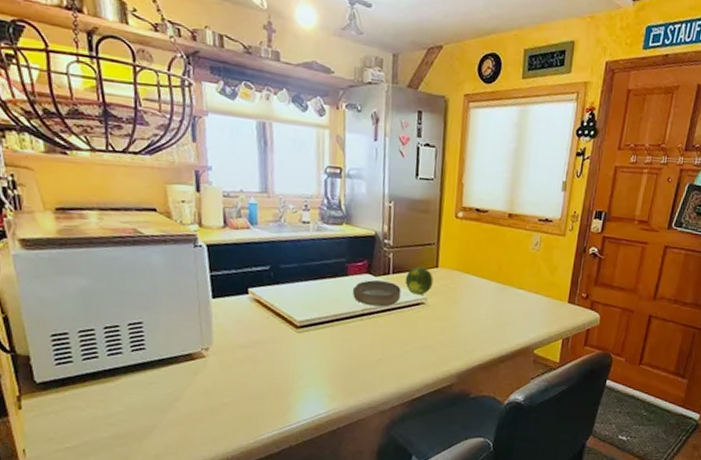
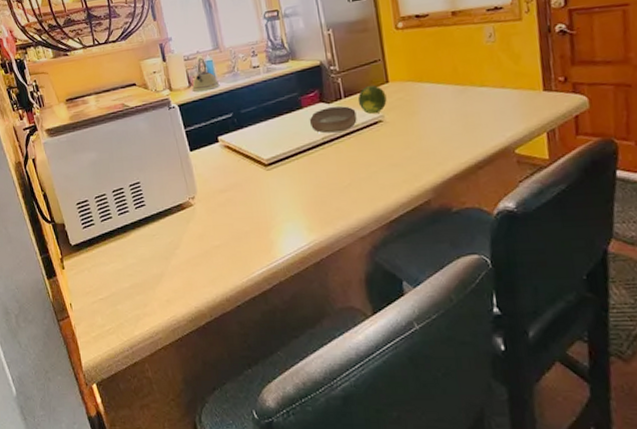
kettle: none [227,198,261,237] -> present [192,57,220,93]

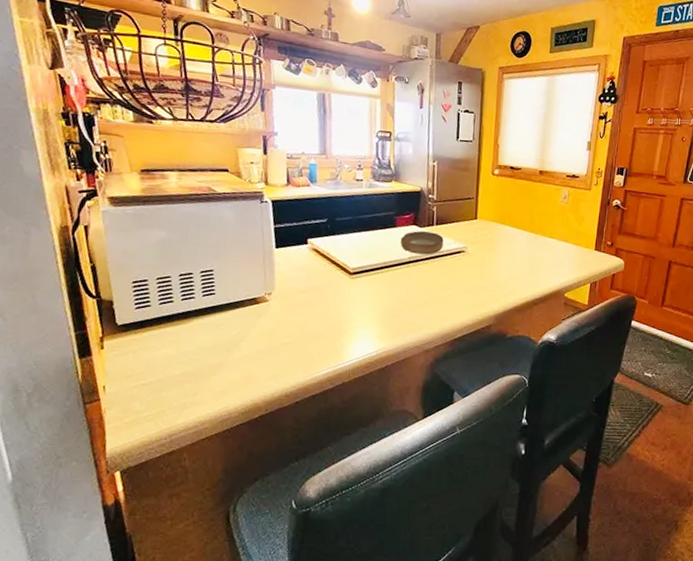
kettle: present [192,57,220,93] -> none [290,159,320,193]
fruit: present [357,84,387,114] -> none [447,218,473,244]

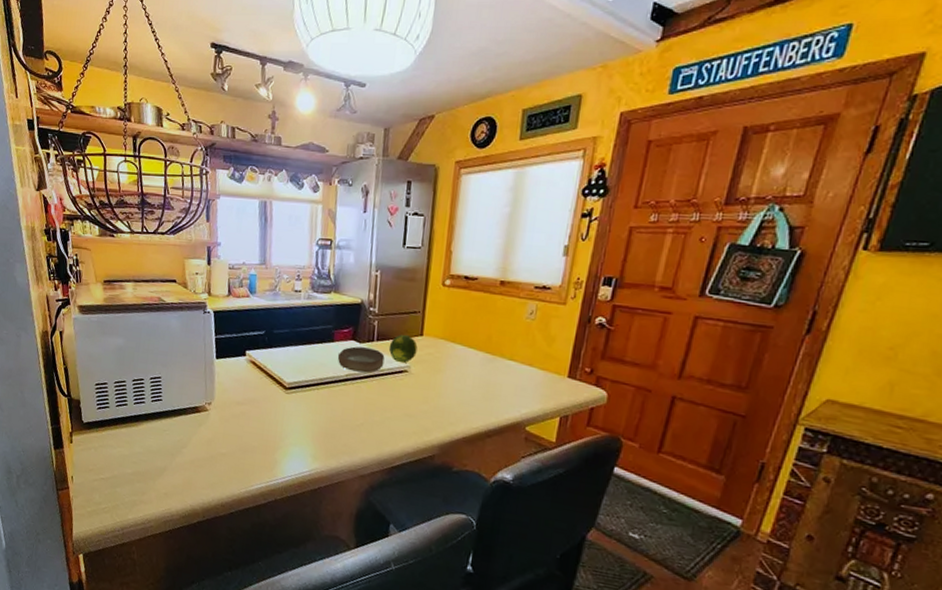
fruit: none [447,218,473,244] -> present [388,334,418,363]

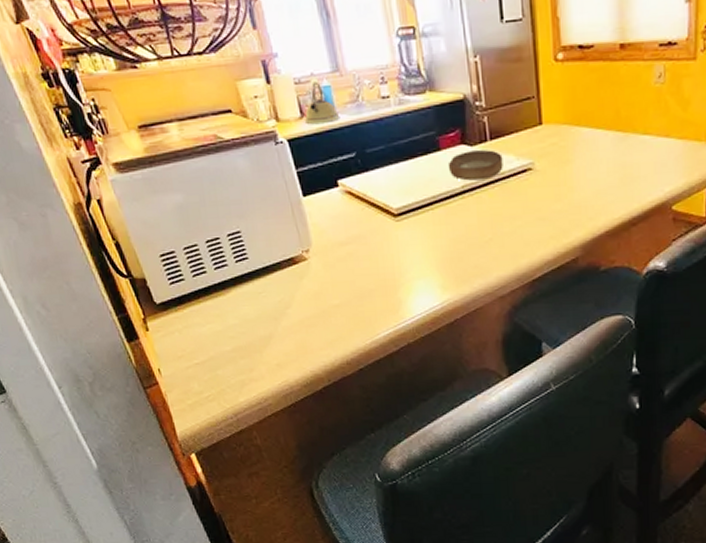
kettle: none [231,269,259,304] -> present [305,81,341,125]
fruit: present [388,334,418,363] -> none [505,126,539,160]

